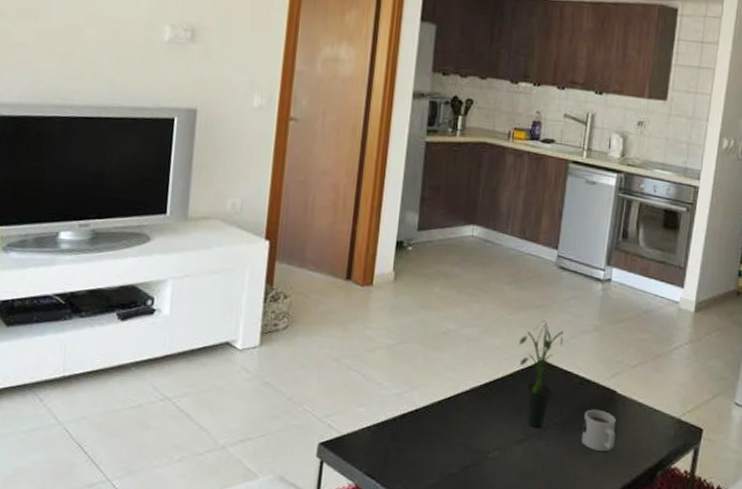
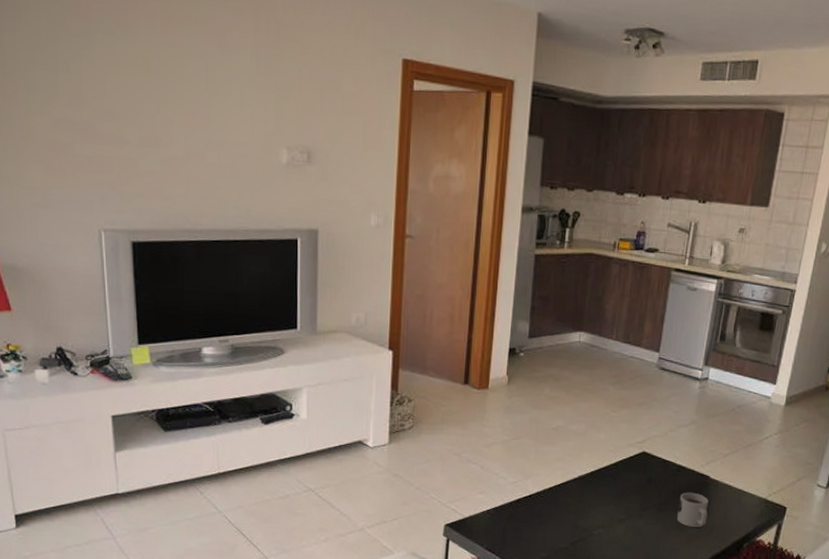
potted plant: present [519,321,564,427] -> none [622,416,663,508]

